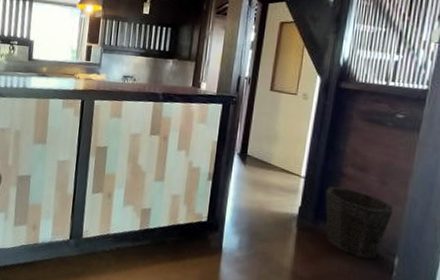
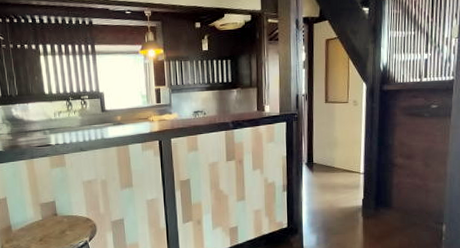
waste bin: present [325,186,393,260] -> none [382,175,437,231]

